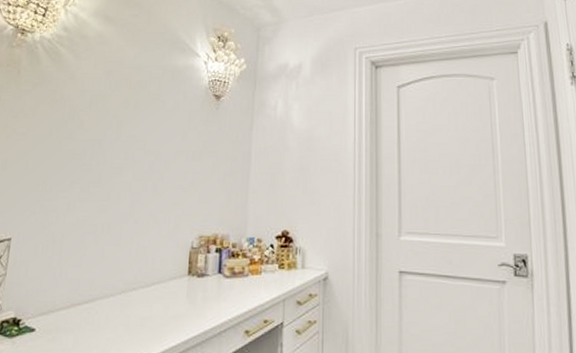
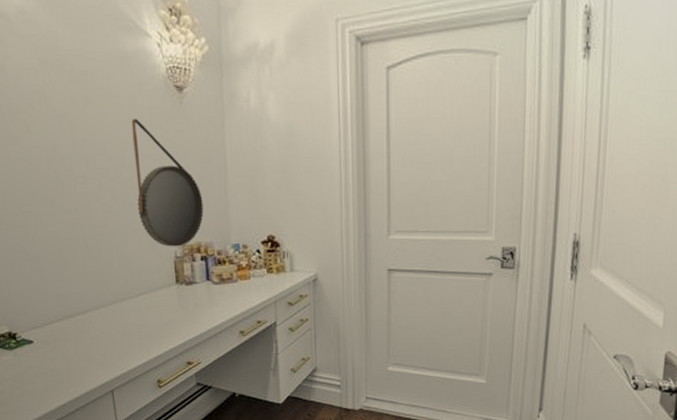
home mirror: none [163,120,225,238] -> present [131,118,204,247]

